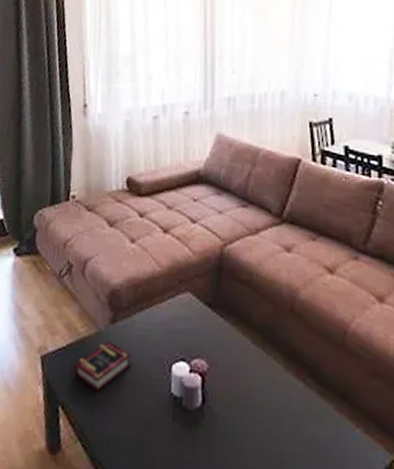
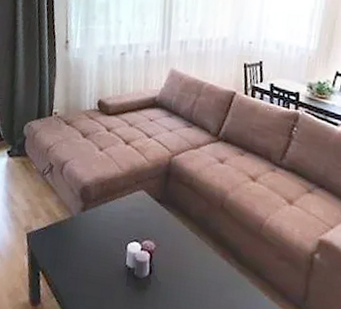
book: present [73,341,132,393] -> none [51,224,97,262]

